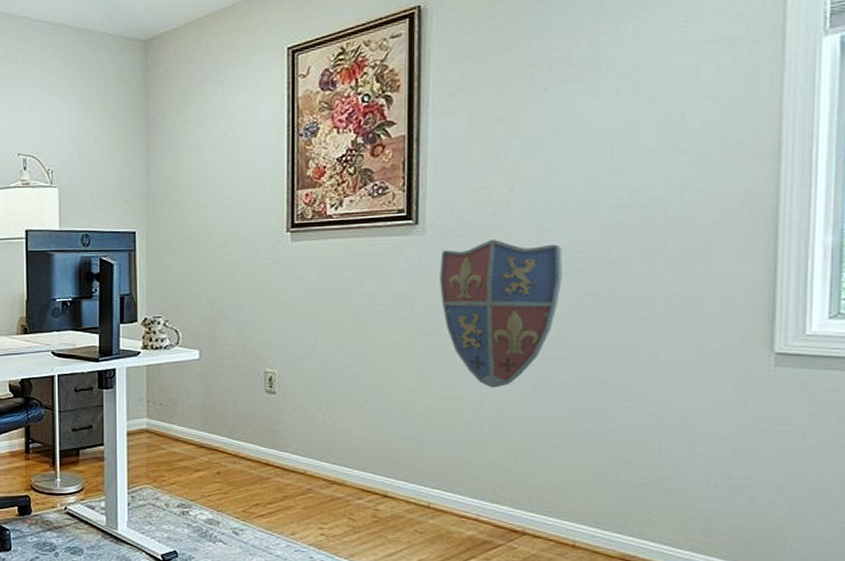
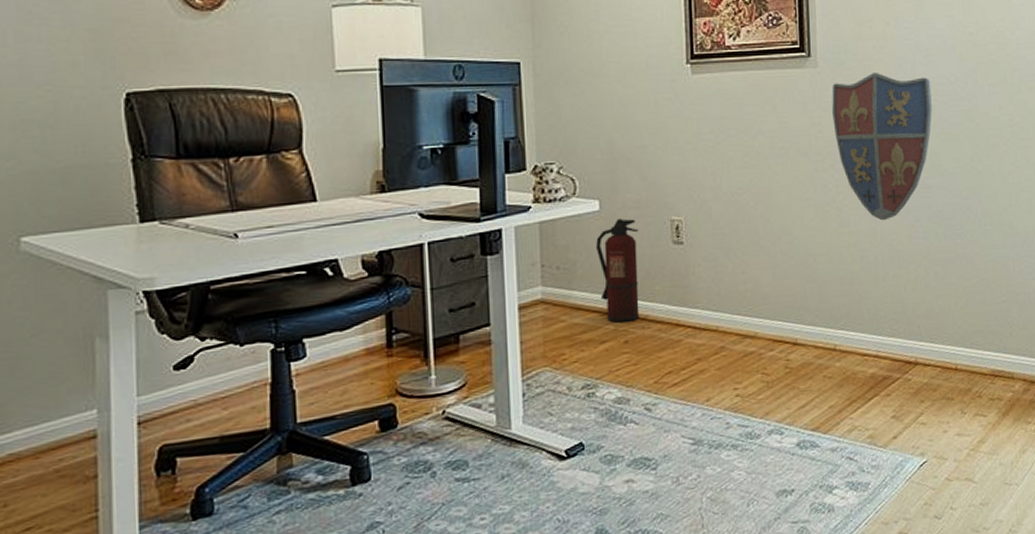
fire extinguisher: none [195,367,234,456] -> present [596,218,640,323]

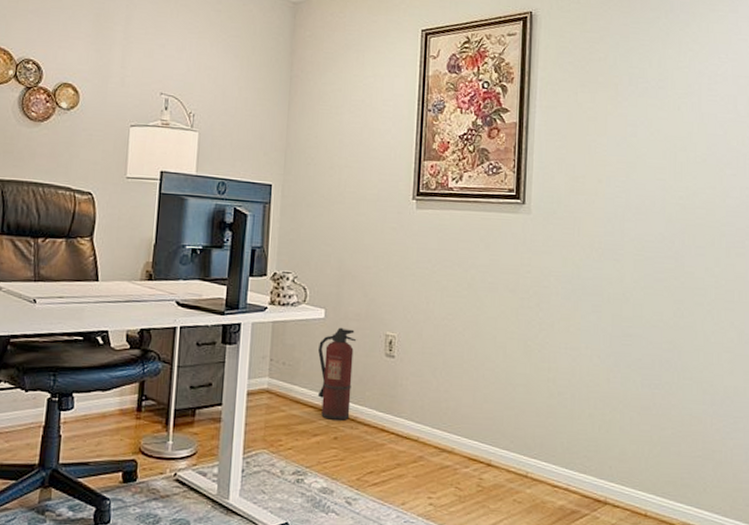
decorative shield: present [832,73,932,221] -> none [541,224,638,362]

